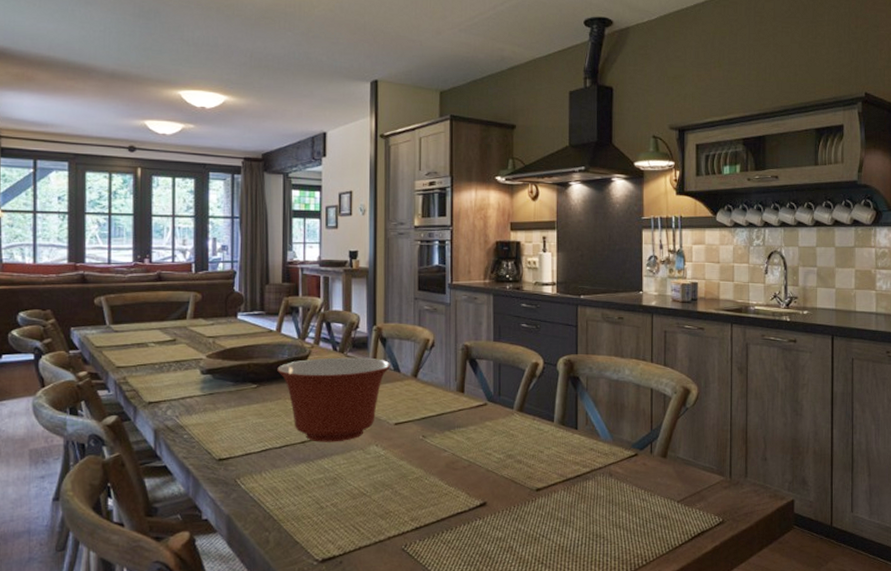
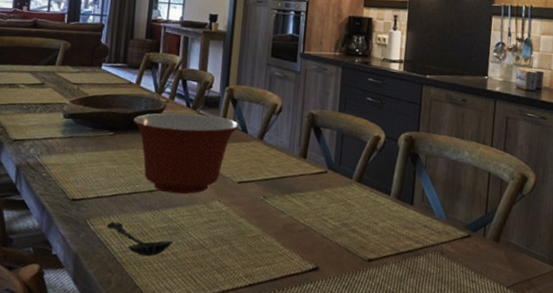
spoon: none [260,478,332,511] -> present [107,221,174,257]

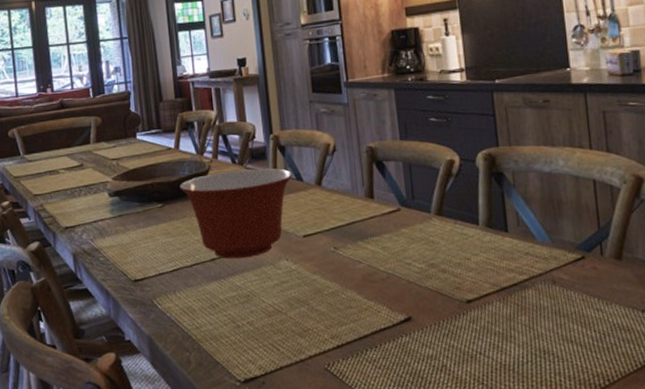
spoon: present [107,221,174,257] -> none [175,298,247,330]

